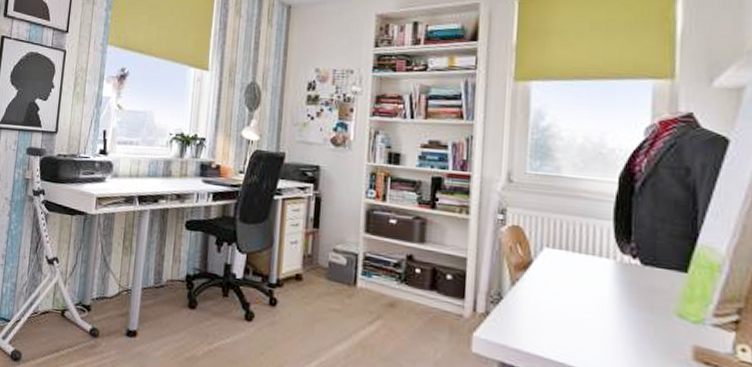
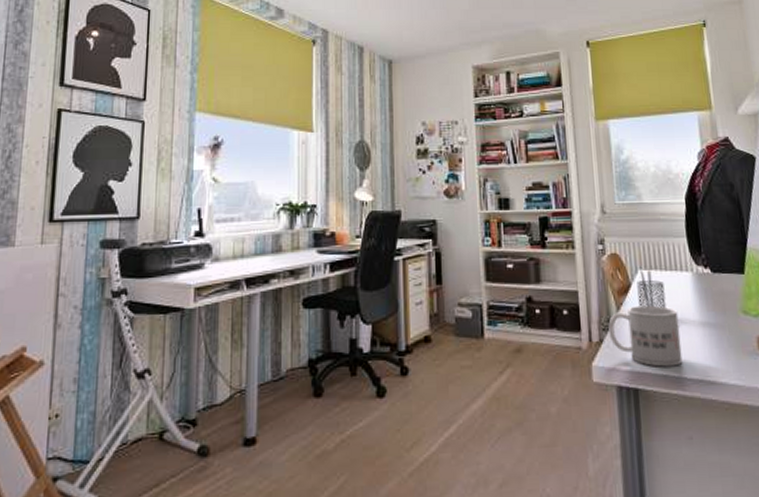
mug: none [498,284,588,357] -> present [608,305,683,367]
pencil holder: none [539,248,575,293] -> present [637,269,666,308]

